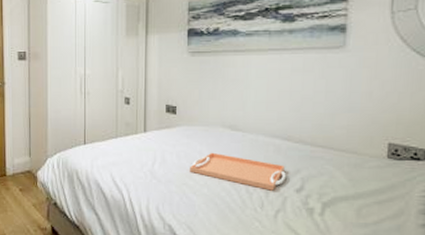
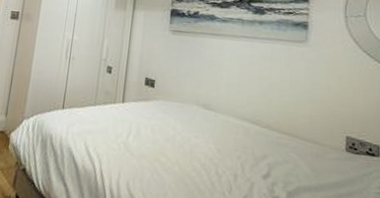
serving tray: present [190,152,286,191] -> none [163,129,254,175]

